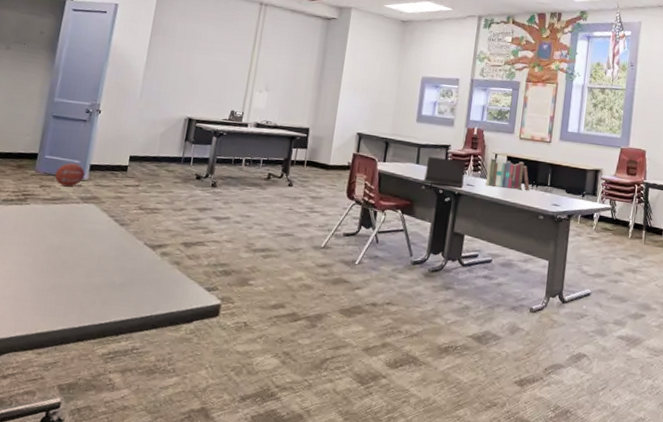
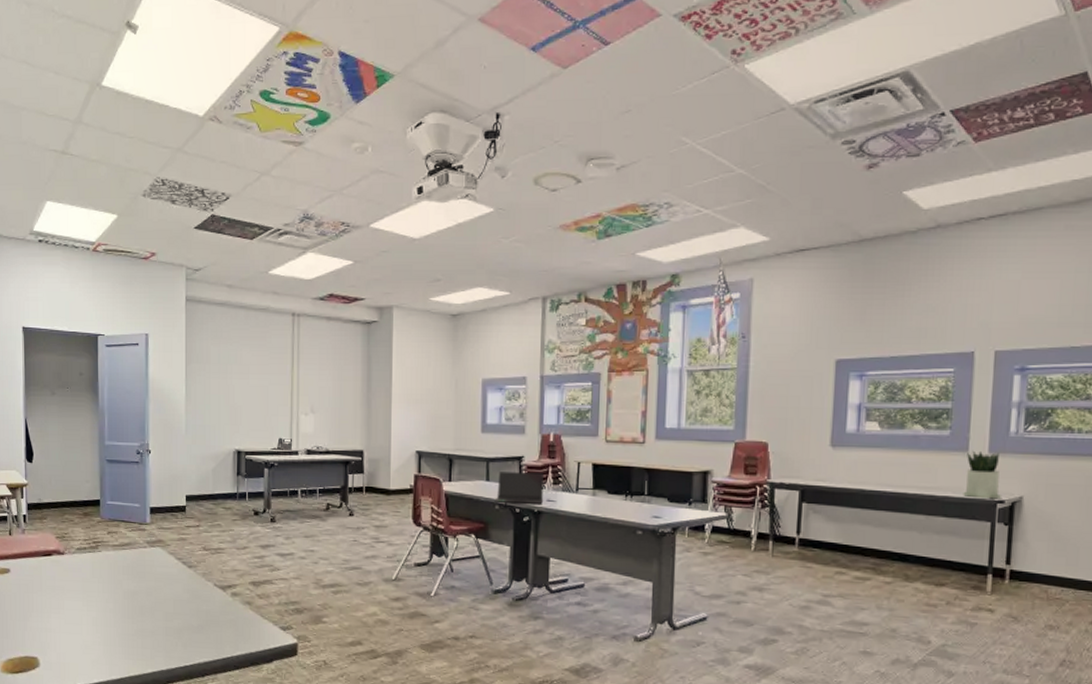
basketball: present [54,163,85,187] -> none [119,507,146,532]
books: present [485,157,530,190] -> none [569,466,623,502]

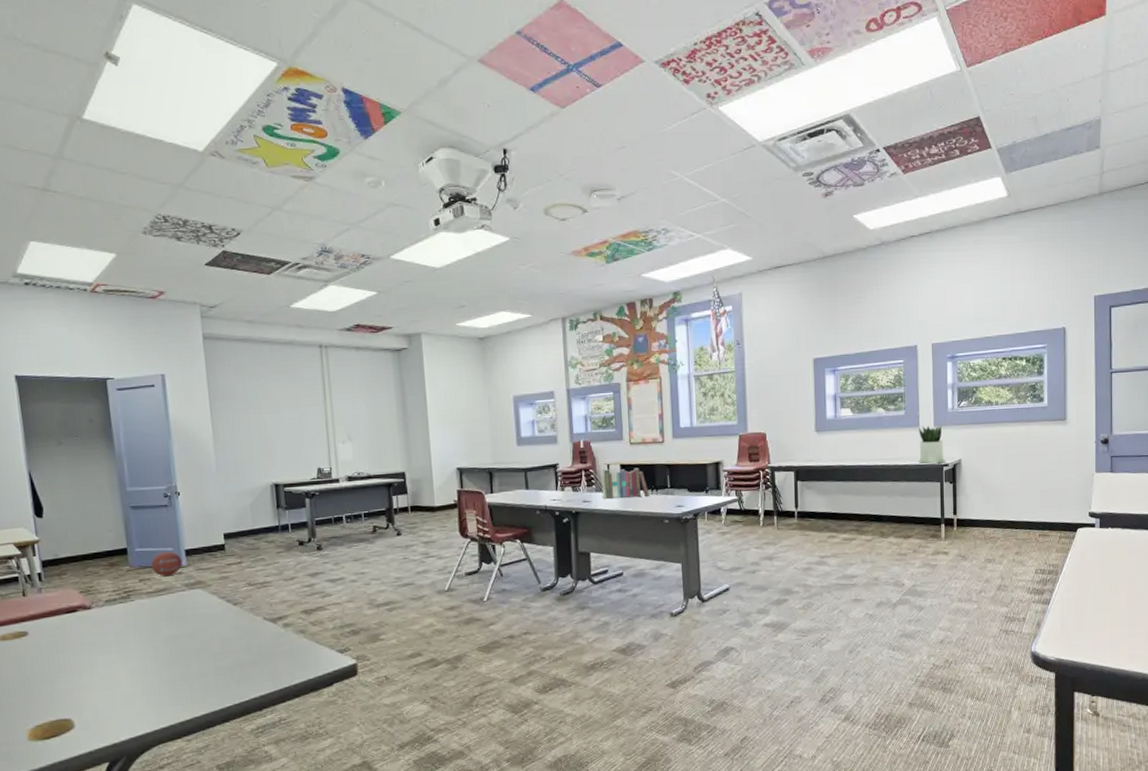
basketball: none [119,507,146,532] -> present [150,551,182,577]
laptop: present [494,472,544,505] -> none [535,477,579,509]
books: none [569,466,623,502] -> present [601,467,649,500]

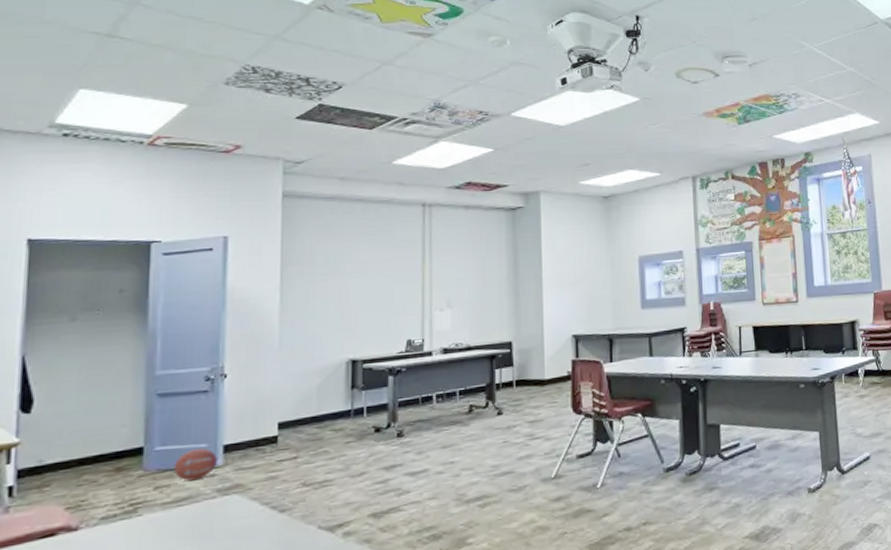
books: present [601,467,649,500] -> none [732,329,784,365]

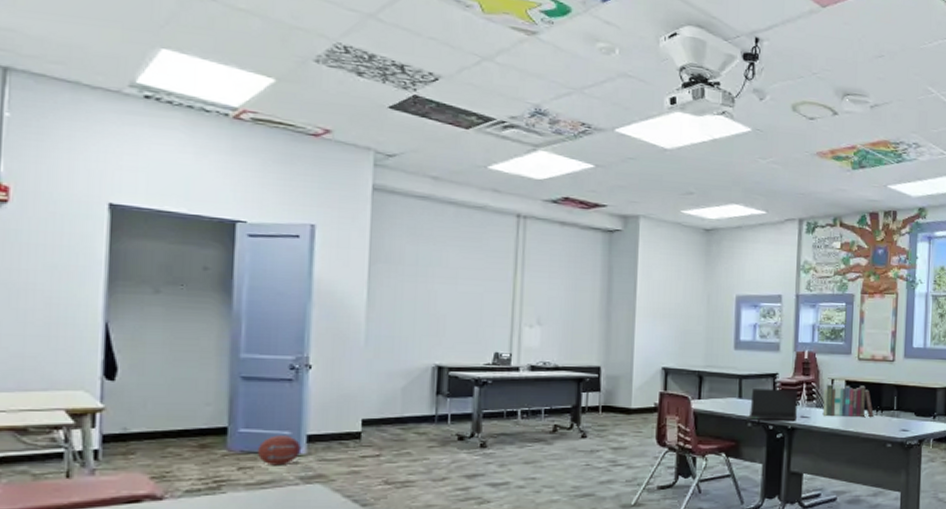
laptop: none [659,341,708,377] -> present [747,389,798,422]
books: none [732,329,784,365] -> present [822,383,874,417]

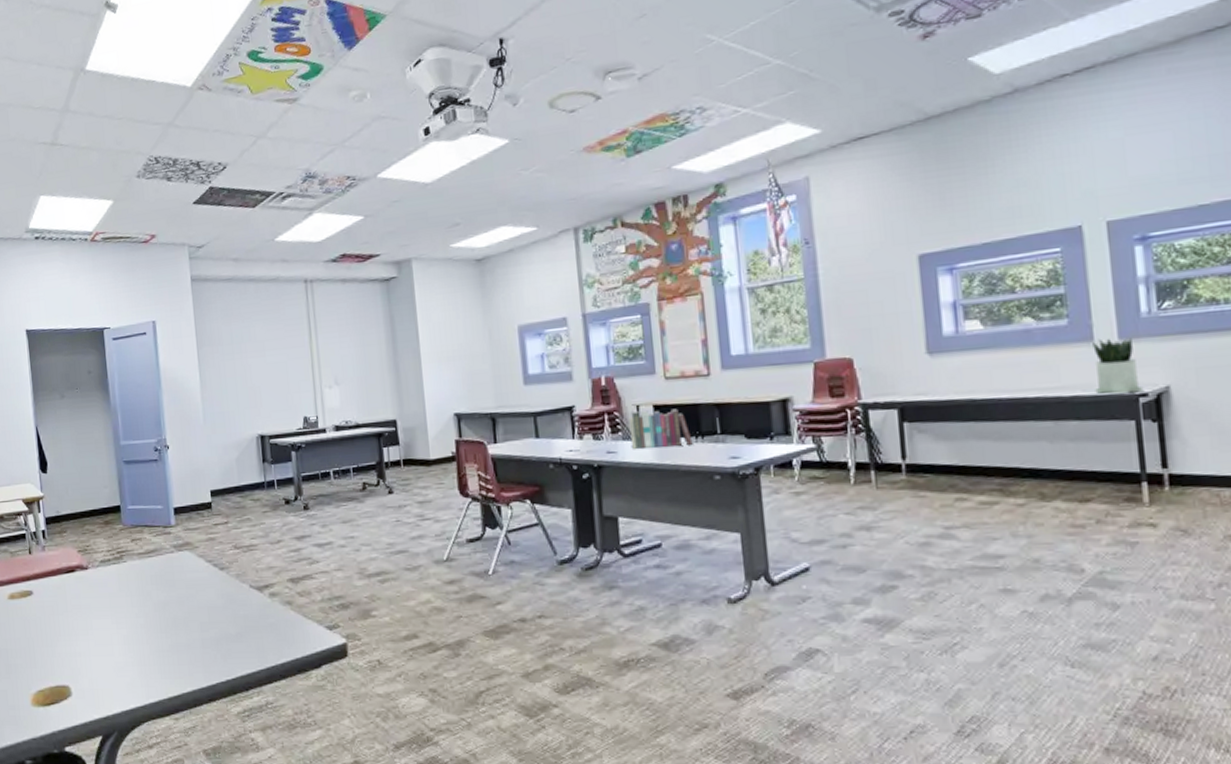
basketball: present [257,435,301,466] -> none [141,509,171,537]
laptop: present [747,389,798,422] -> none [547,422,602,461]

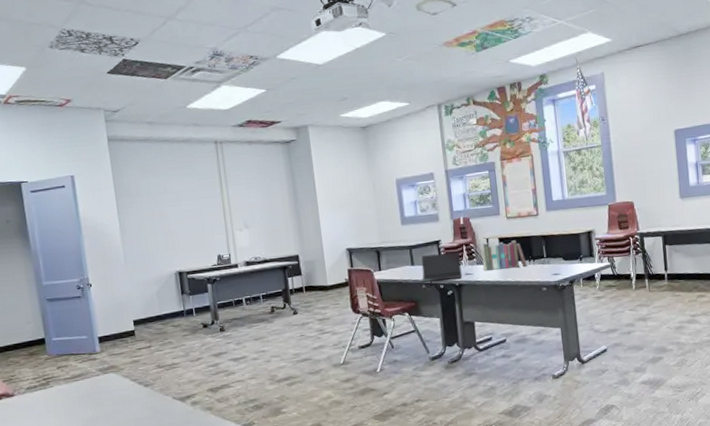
laptop: none [547,422,602,461] -> present [421,252,462,283]

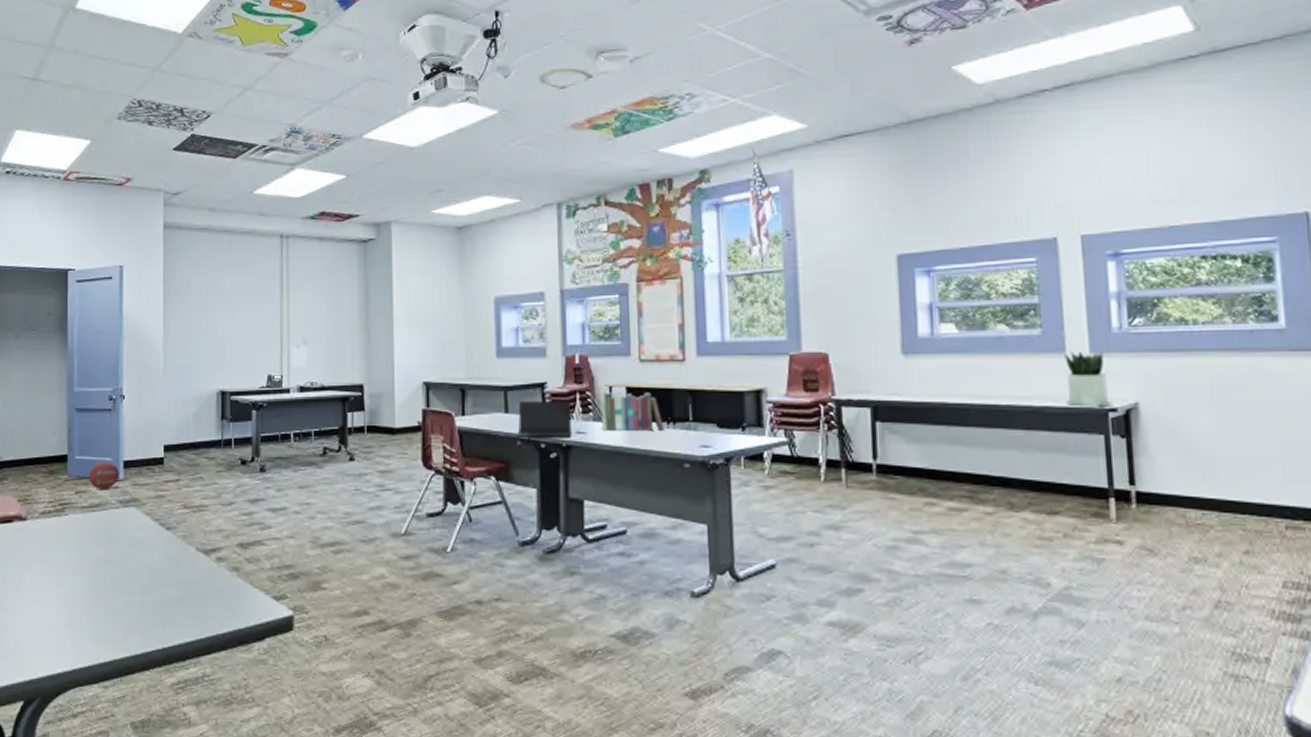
basketball: none [67,339,96,363] -> present [88,462,119,490]

